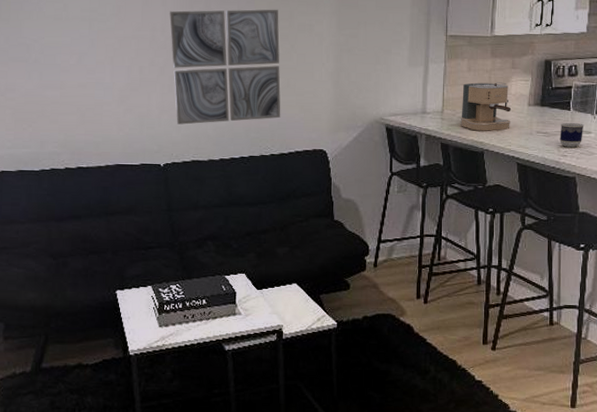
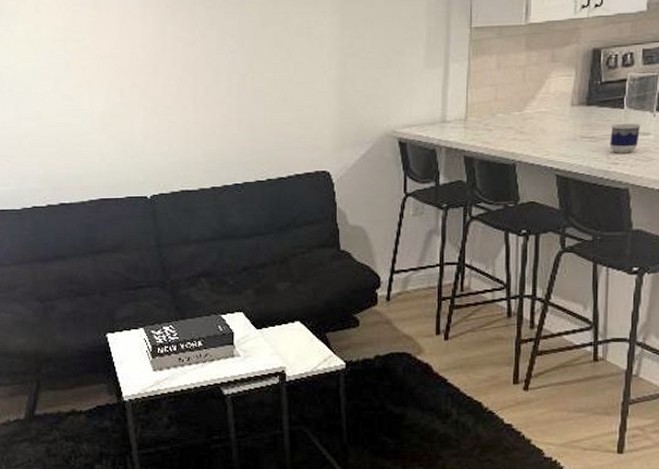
wall art: present [169,9,281,125] -> none [150,11,278,151]
coffee maker: present [461,82,512,131] -> none [488,79,550,140]

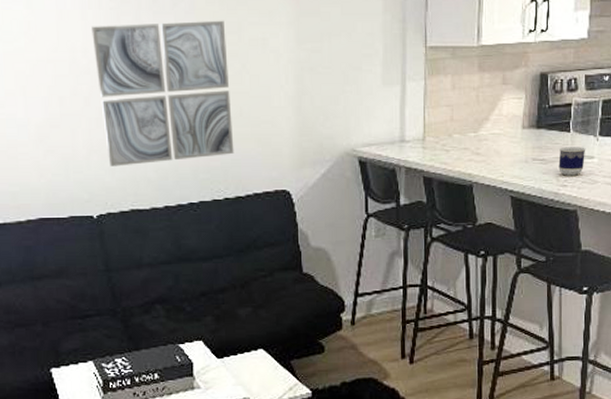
wall art: none [150,11,278,151] -> present [91,20,234,167]

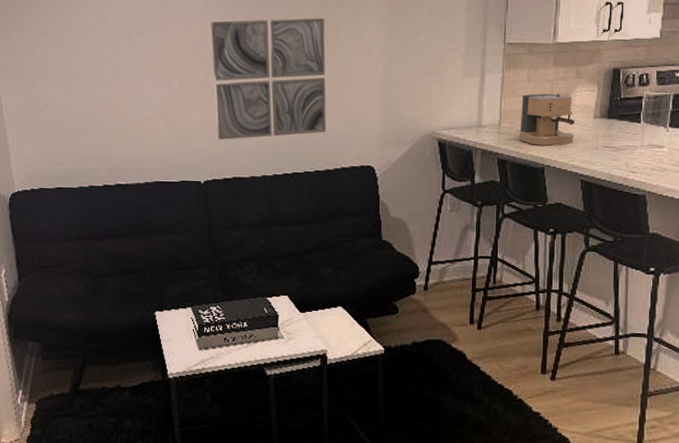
coffee maker: none [445,101,503,161] -> present [519,93,575,146]
cup: present [558,147,586,176] -> none [628,136,656,163]

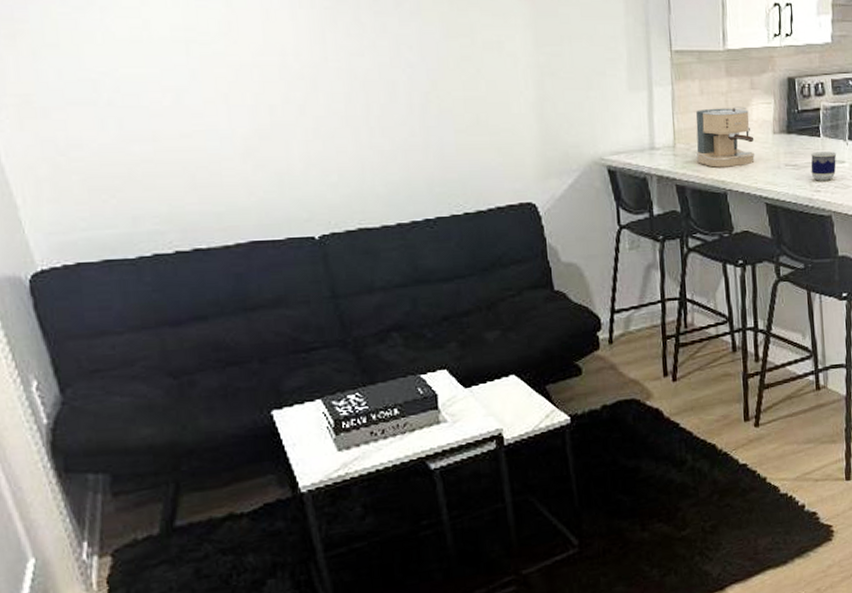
wall art: present [211,17,327,140] -> none [303,21,473,182]
cup: none [628,136,656,163] -> present [811,151,837,181]

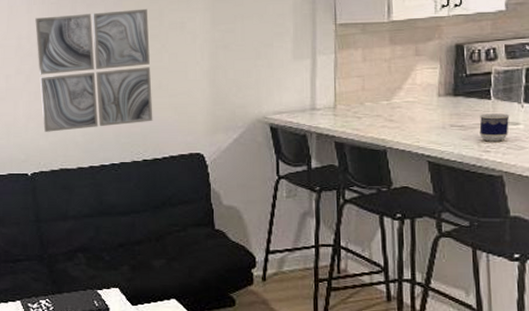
wall art: none [303,21,473,182] -> present [35,8,153,132]
coffee maker: present [696,106,755,168] -> none [357,72,418,127]

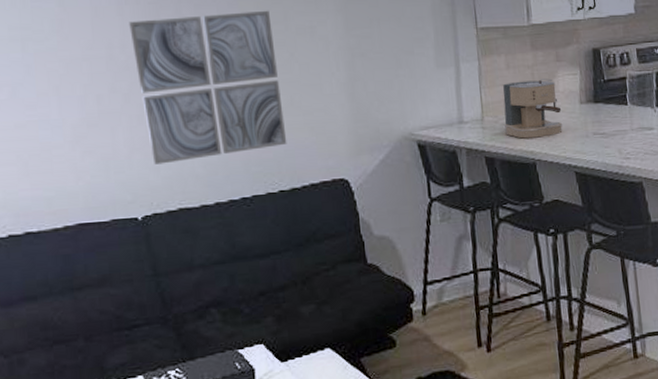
coffee maker: none [357,72,418,127] -> present [503,78,562,139]
cup: present [479,113,510,142] -> none [619,119,645,149]

